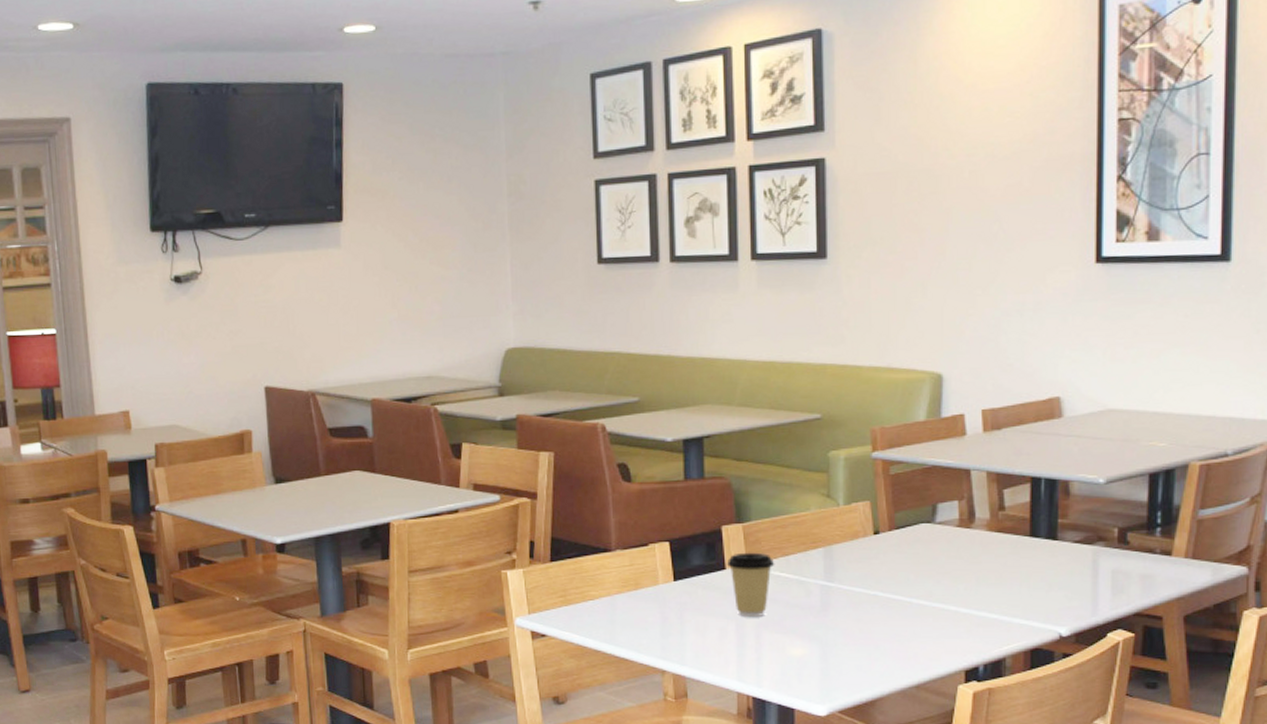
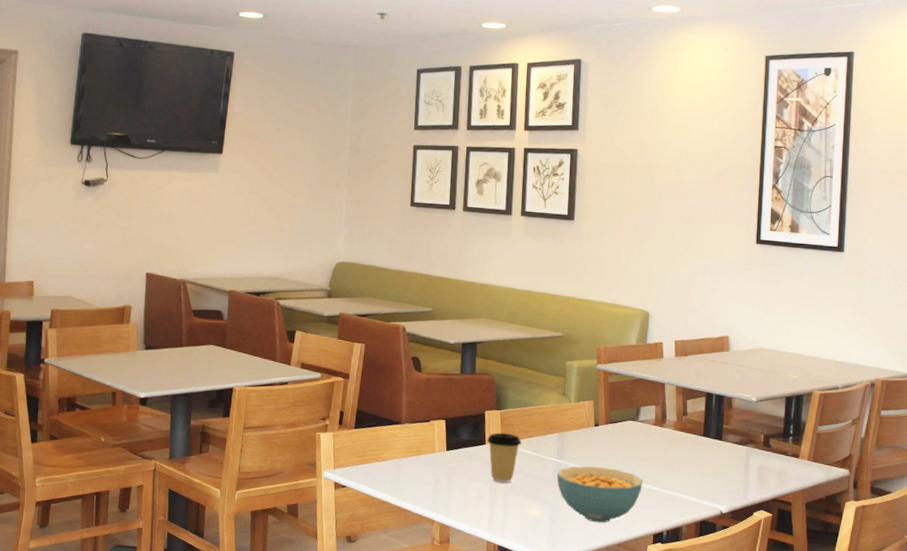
cereal bowl: none [825,587,946,660] -> present [556,466,643,523]

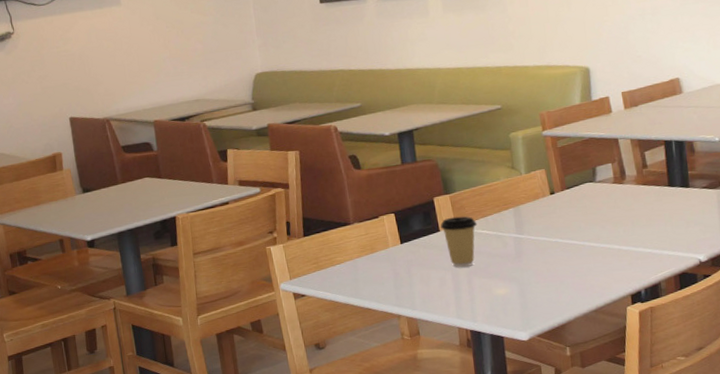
cereal bowl: present [556,466,643,523] -> none [519,234,611,292]

